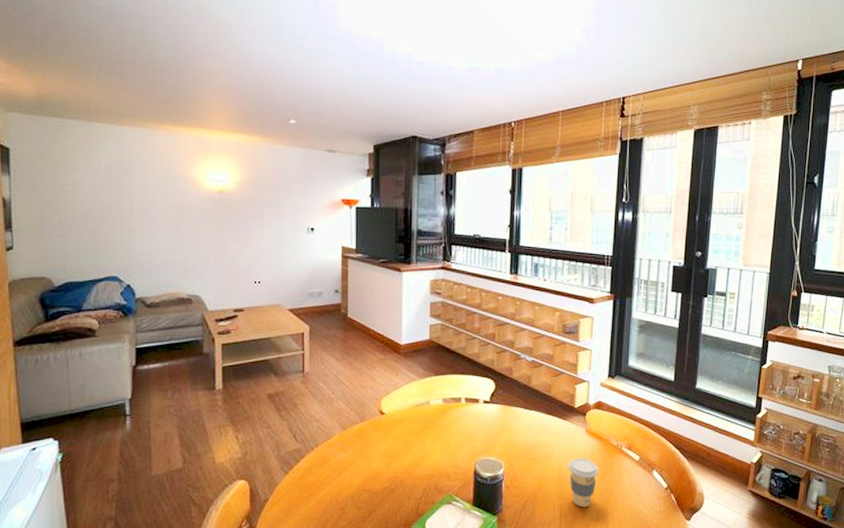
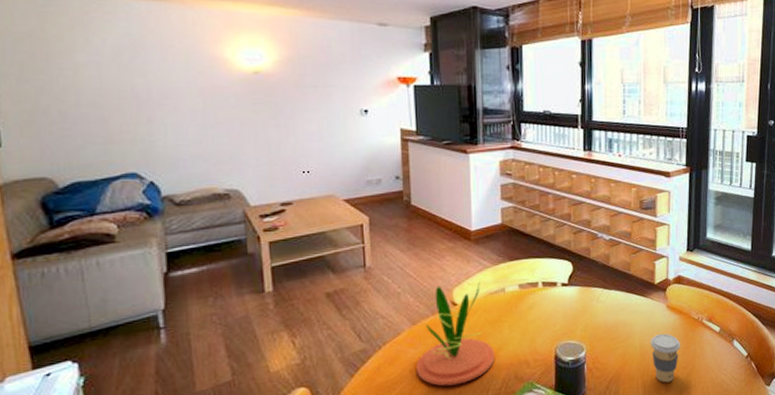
plant: none [344,394,418,491] -> present [416,282,495,386]

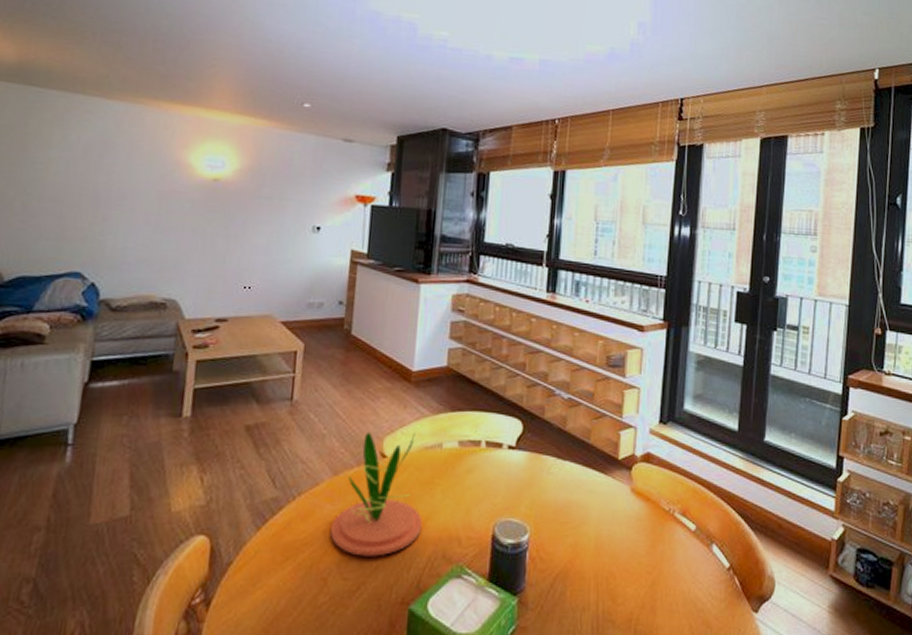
coffee cup: present [650,334,680,383] -> none [608,525,645,590]

